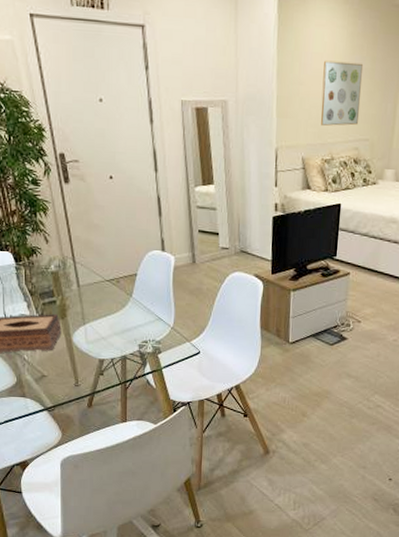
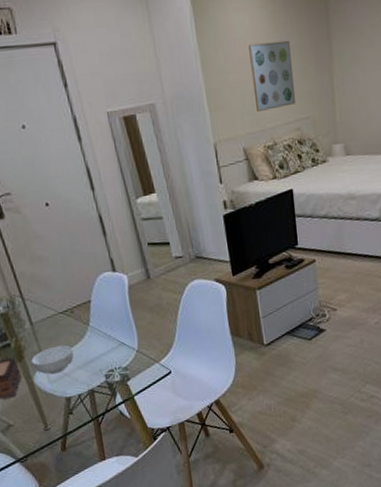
cereal bowl: none [73,310,113,336] -> present [31,345,74,375]

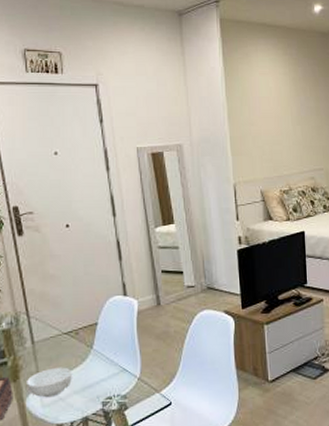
wall art: present [248,40,296,113] -> none [271,103,312,161]

